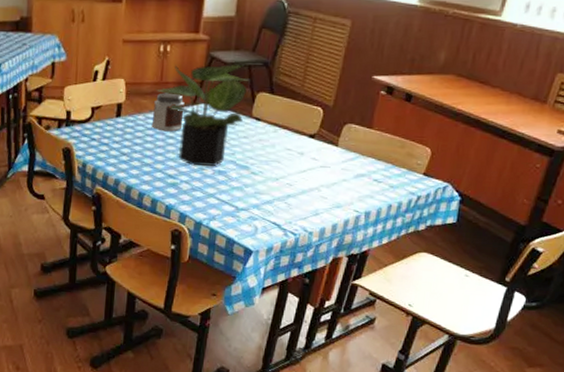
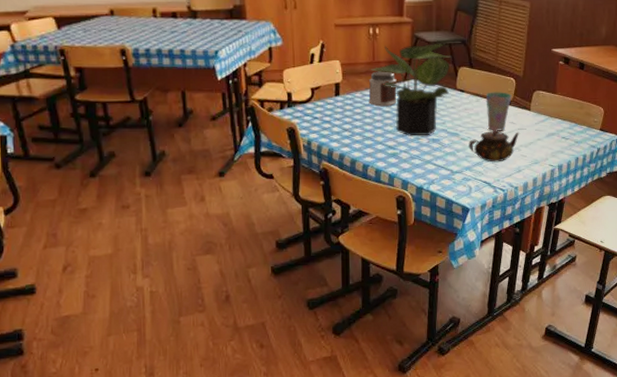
teapot: none [259,164,322,203] -> present [469,129,520,163]
cup: none [283,122,317,167] -> present [485,92,512,131]

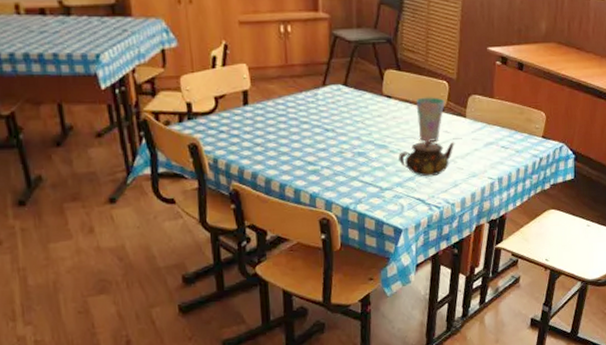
jar: present [368,71,397,107] -> none [282,75,316,117]
potted plant: present [369,43,452,136] -> none [281,42,376,150]

